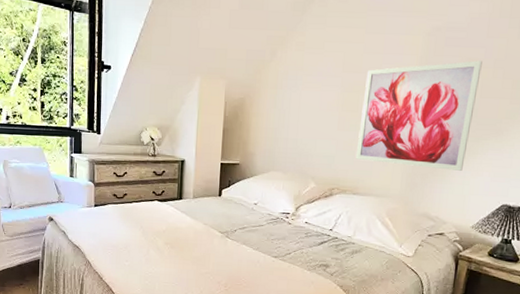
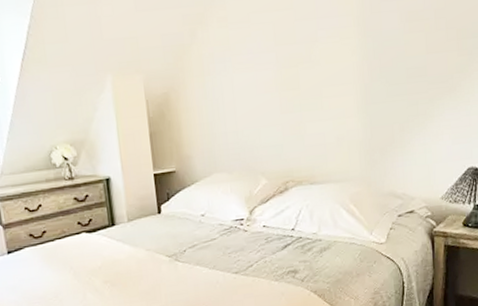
wall art: present [355,60,482,171] -> none [302,12,423,144]

